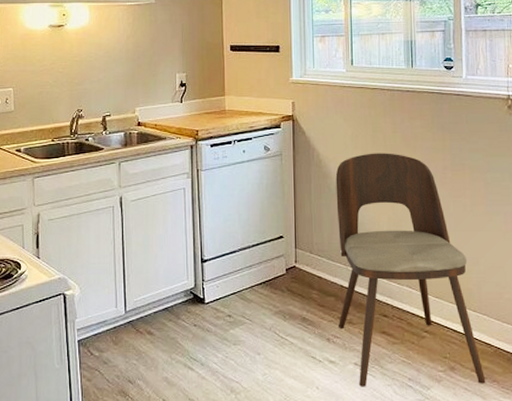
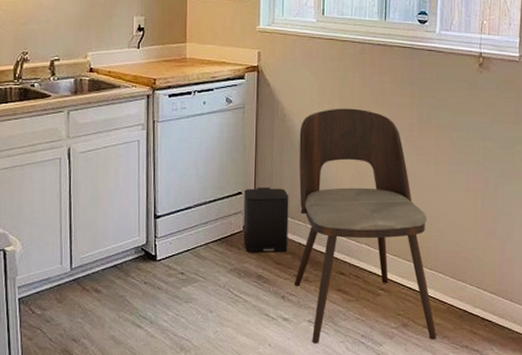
pedal bin: none [285,230,330,296] -> present [243,187,289,253]

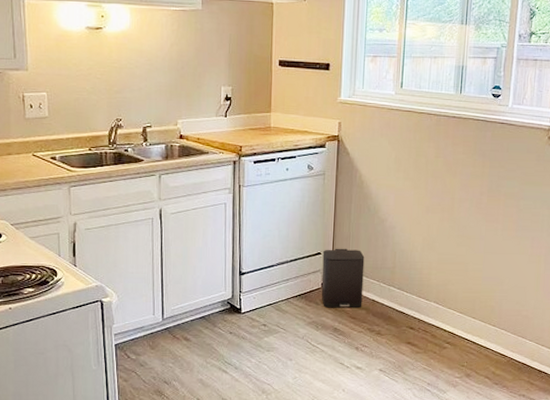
dining chair: present [295,108,437,344] -> none [368,176,497,390]

